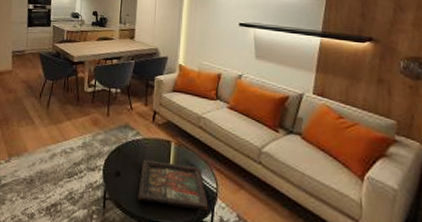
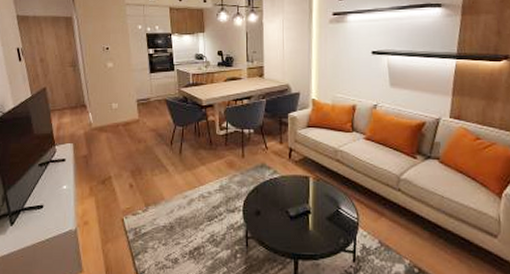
decorative tray: present [138,159,209,211] -> none [280,196,351,241]

